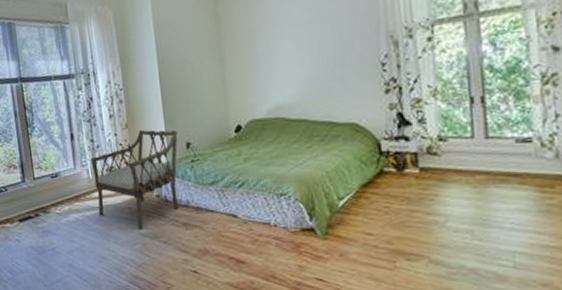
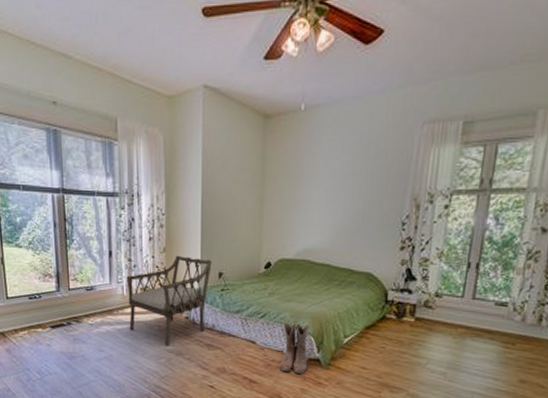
boots: none [265,188,302,248] -> present [280,322,308,374]

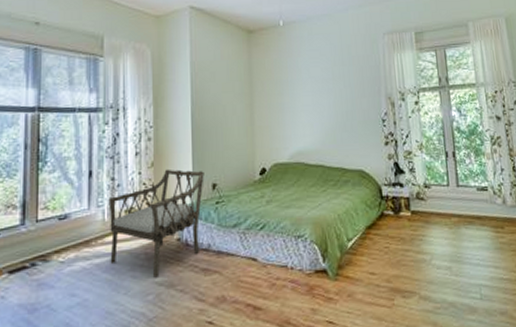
boots: present [280,322,308,374] -> none [284,231,315,291]

